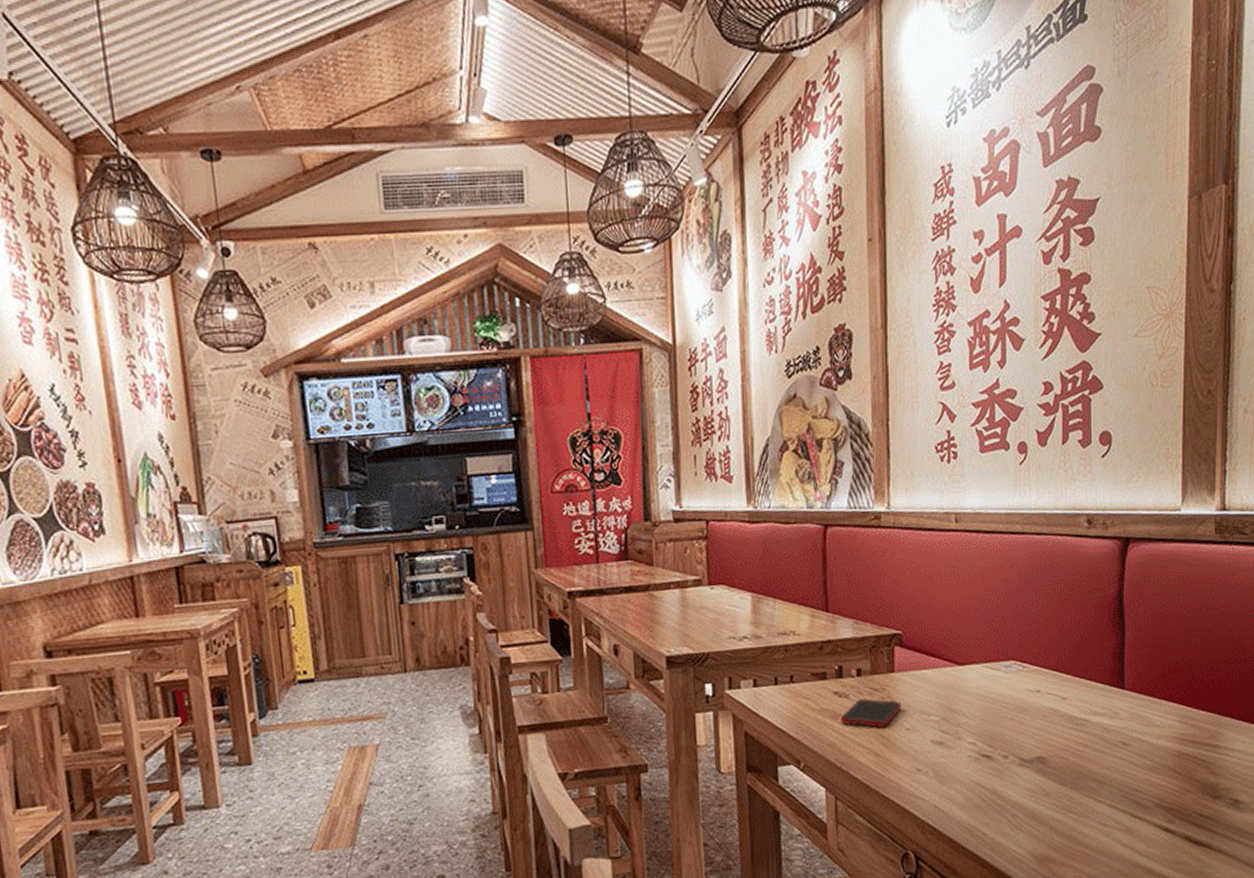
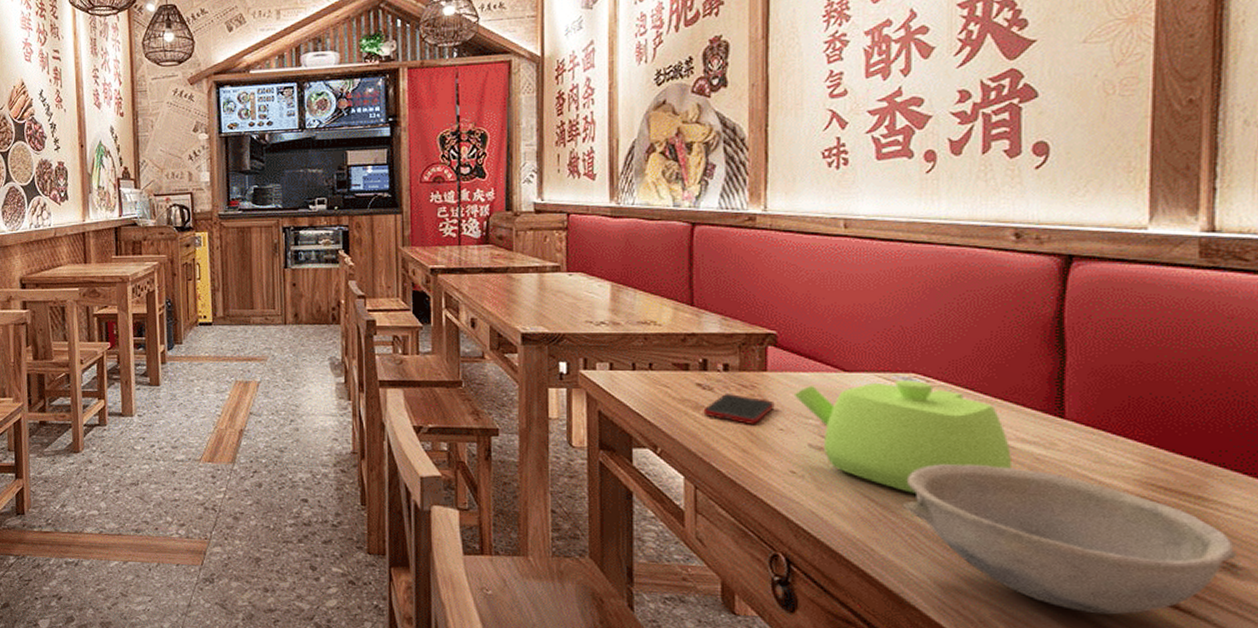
teapot: none [917,667,1088,776] -> present [793,379,1013,494]
bowl: none [1006,739,1239,861] -> present [902,464,1237,615]

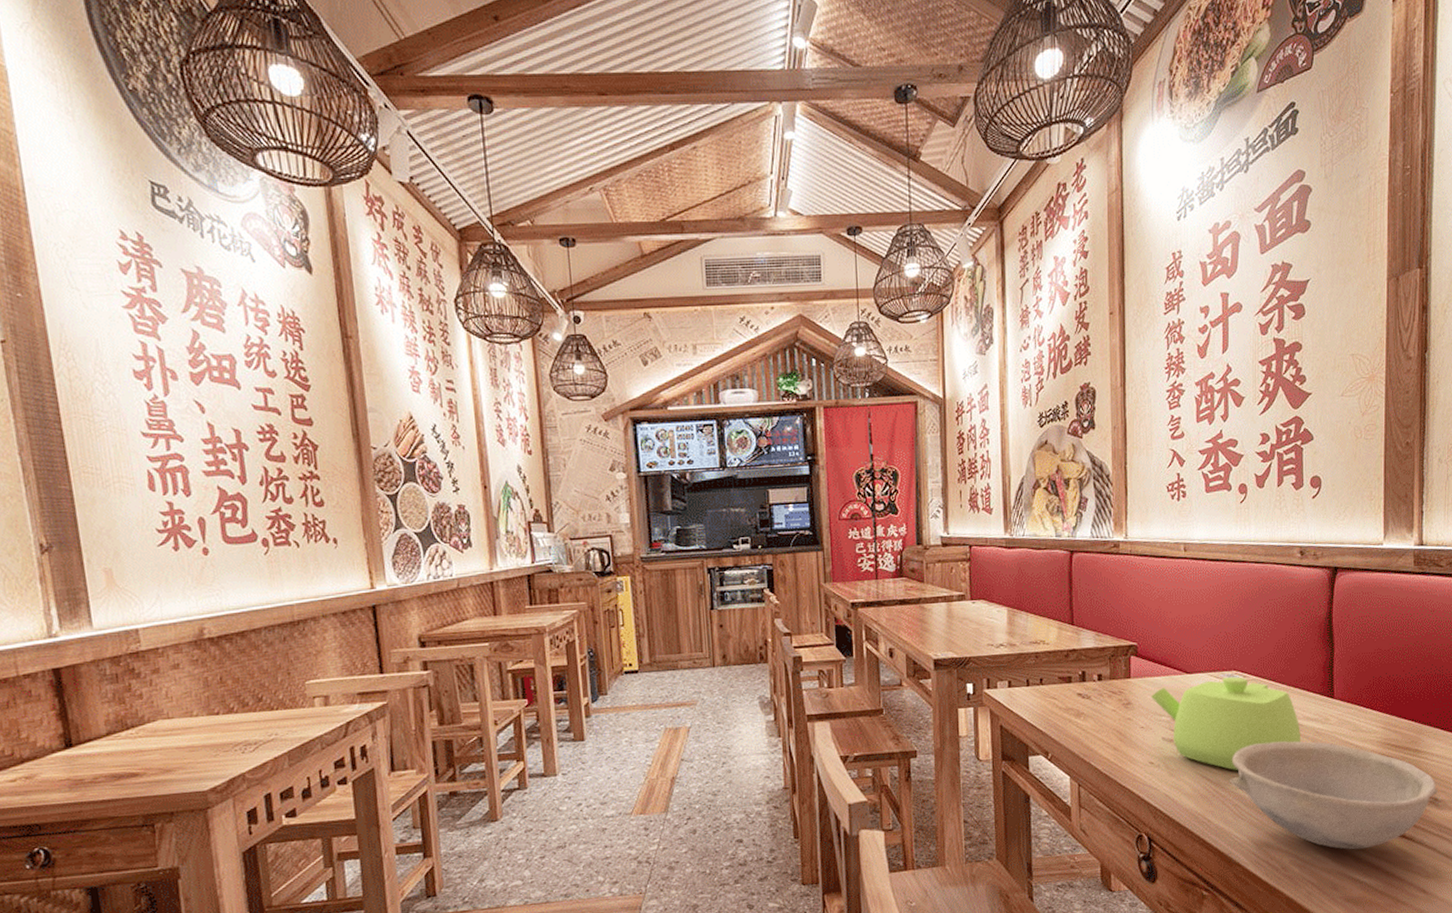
cell phone: present [703,394,775,424] -> none [1083,700,1137,726]

